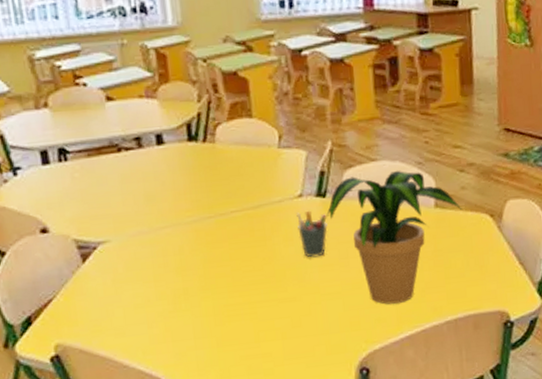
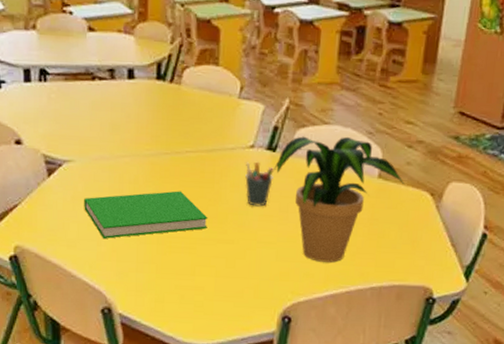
book: none [126,254,266,319] -> present [84,190,208,239]

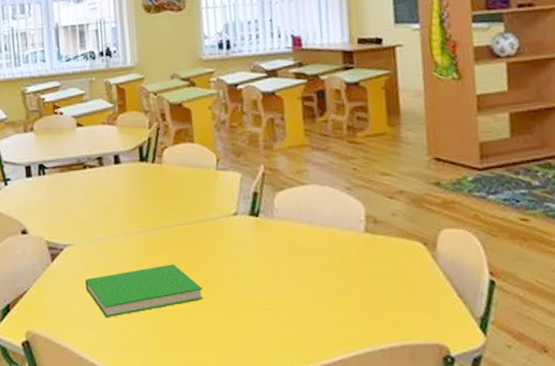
pen holder: present [245,161,274,207] -> none [232,228,261,273]
potted plant: present [274,136,405,263] -> none [259,194,393,325]

